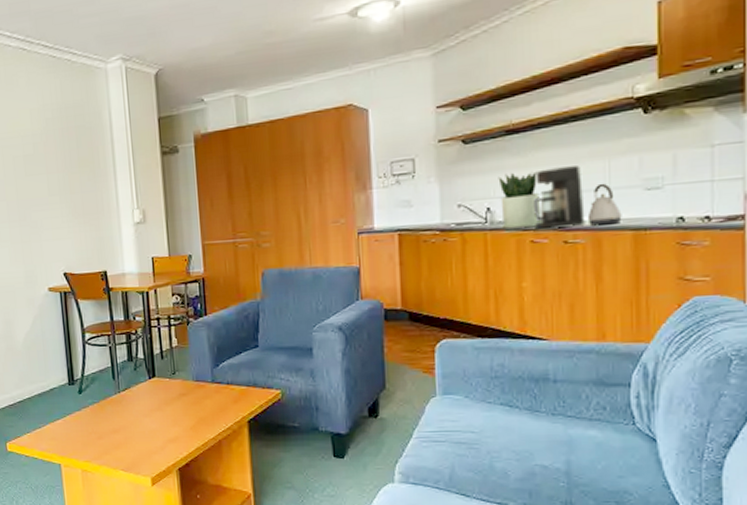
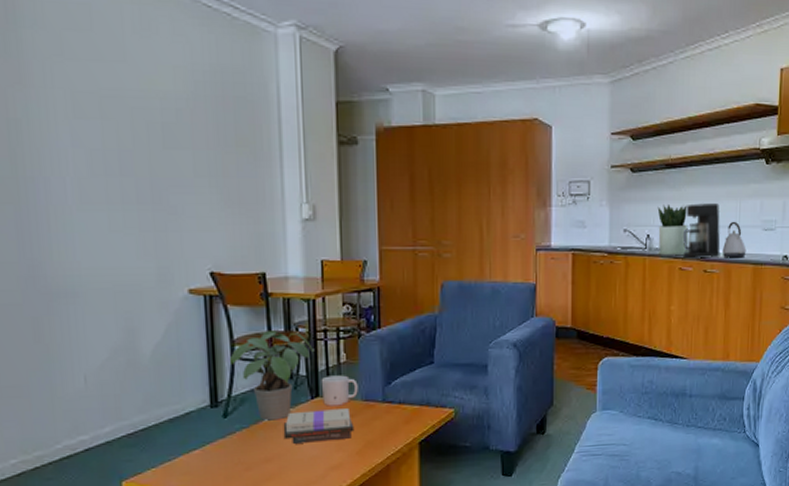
potted plant: none [81,320,150,397] -> present [229,331,315,421]
books: none [126,388,188,418] -> present [283,408,355,444]
mug: none [156,358,190,387] -> present [321,375,358,408]

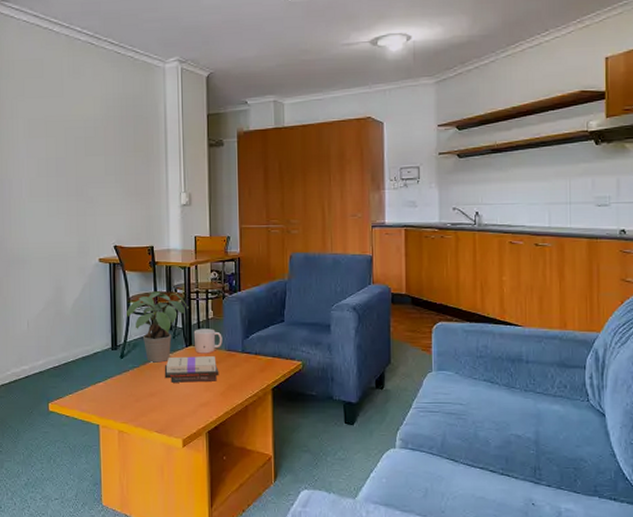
planter: present [656,205,689,256] -> none [485,185,518,231]
coffee maker: present [682,203,721,259] -> none [511,182,552,233]
kettle: present [722,221,747,258] -> none [553,198,579,233]

